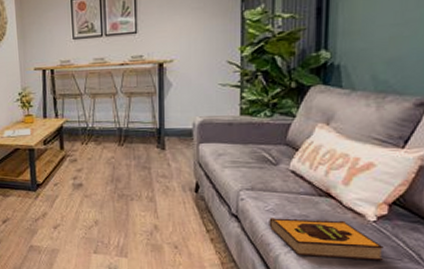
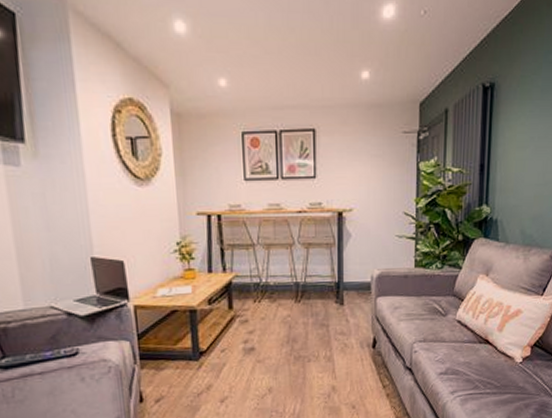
hardback book: present [269,218,384,261] -> none [438,364,527,401]

